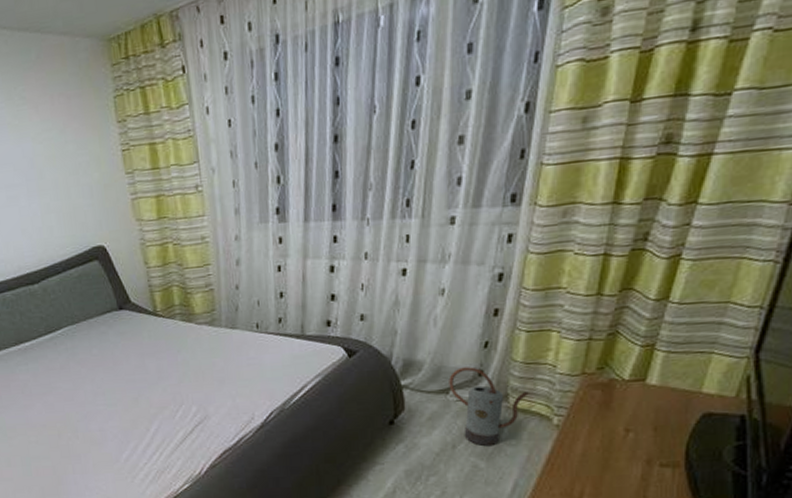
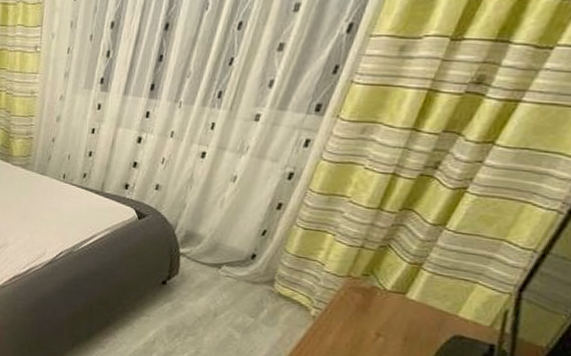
watering can: present [449,367,529,446] -> none [222,248,294,322]

